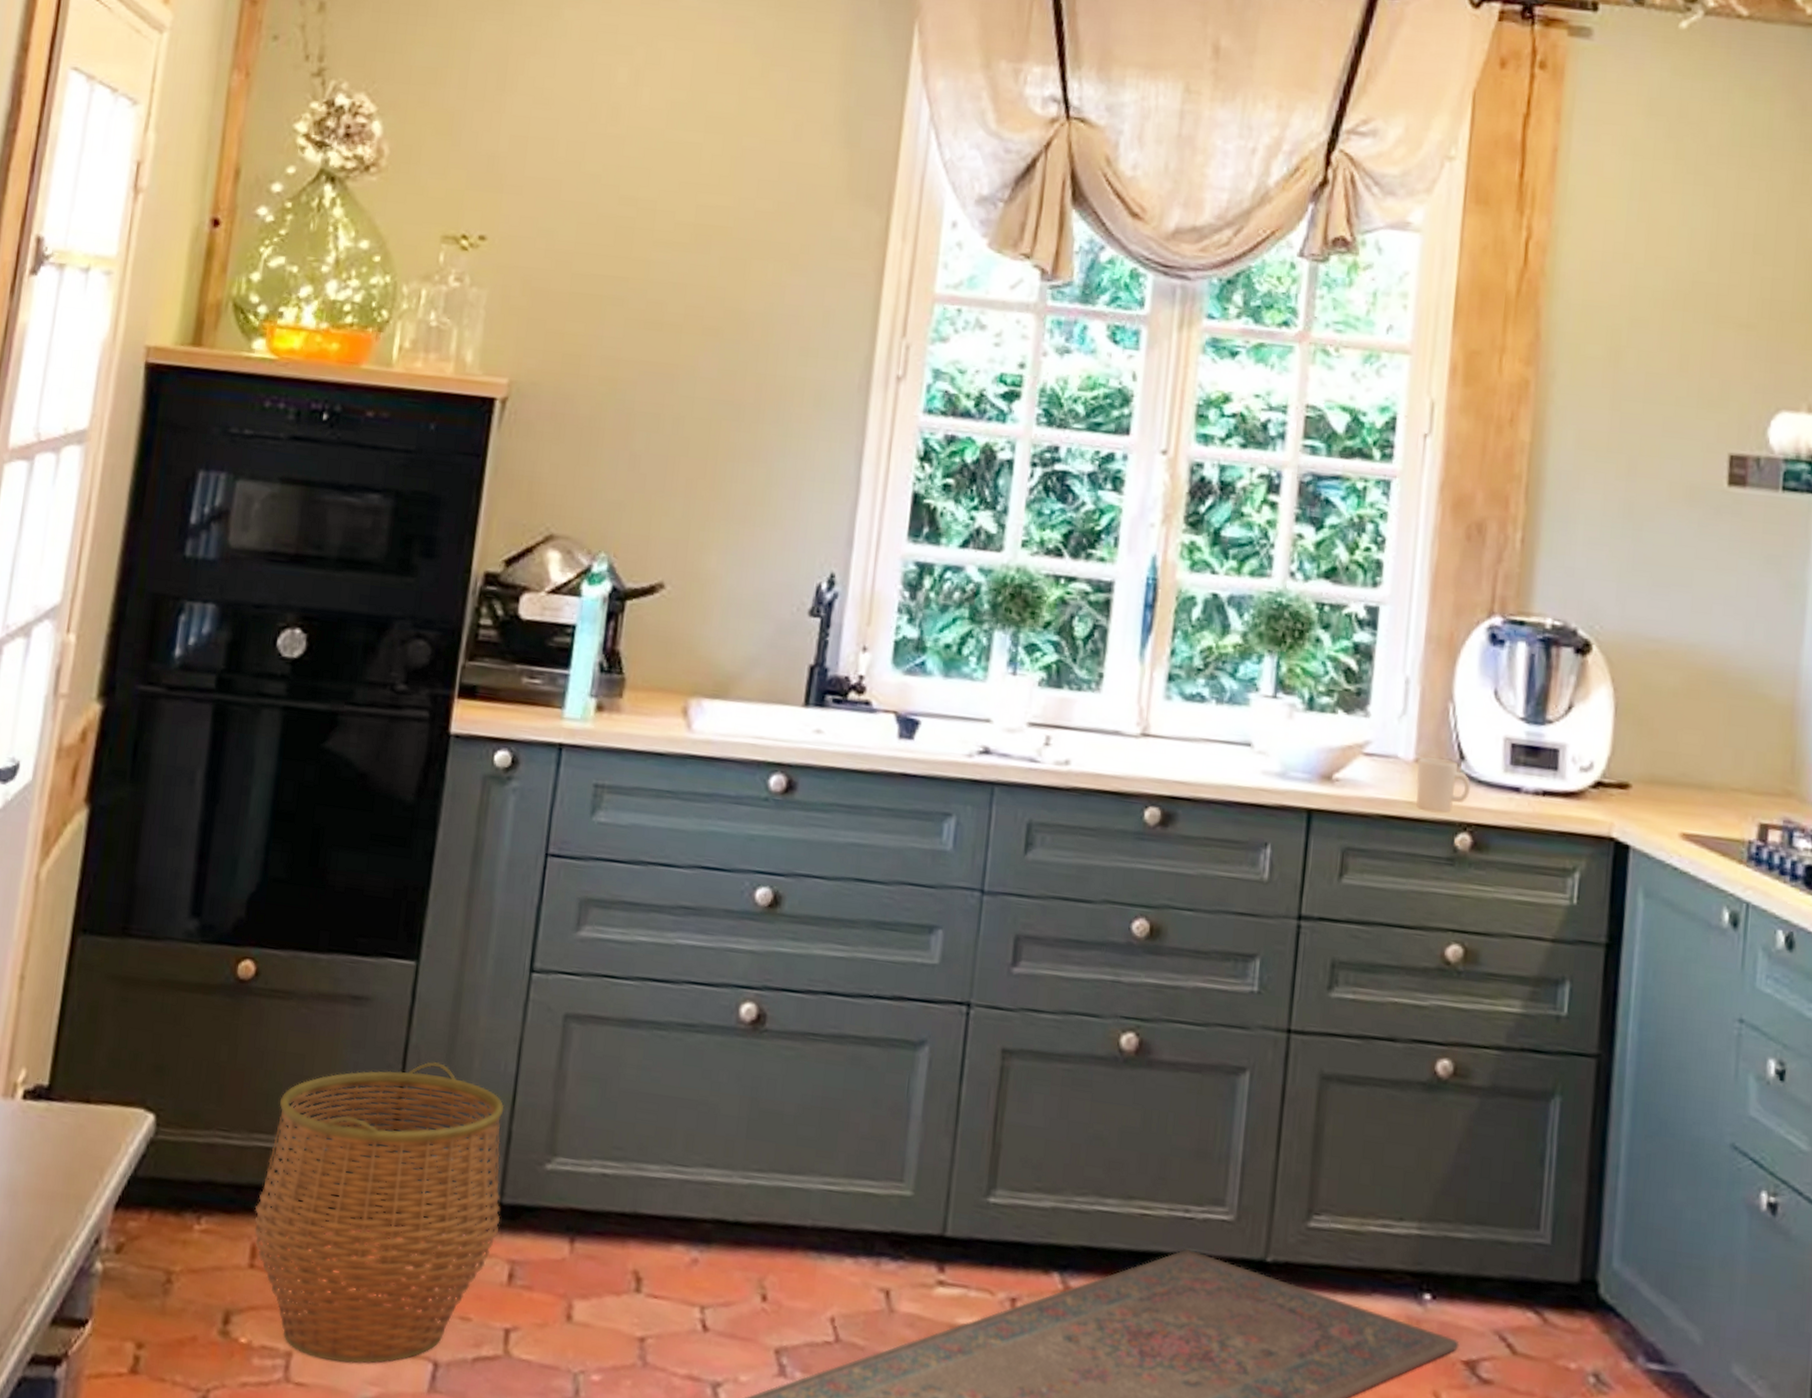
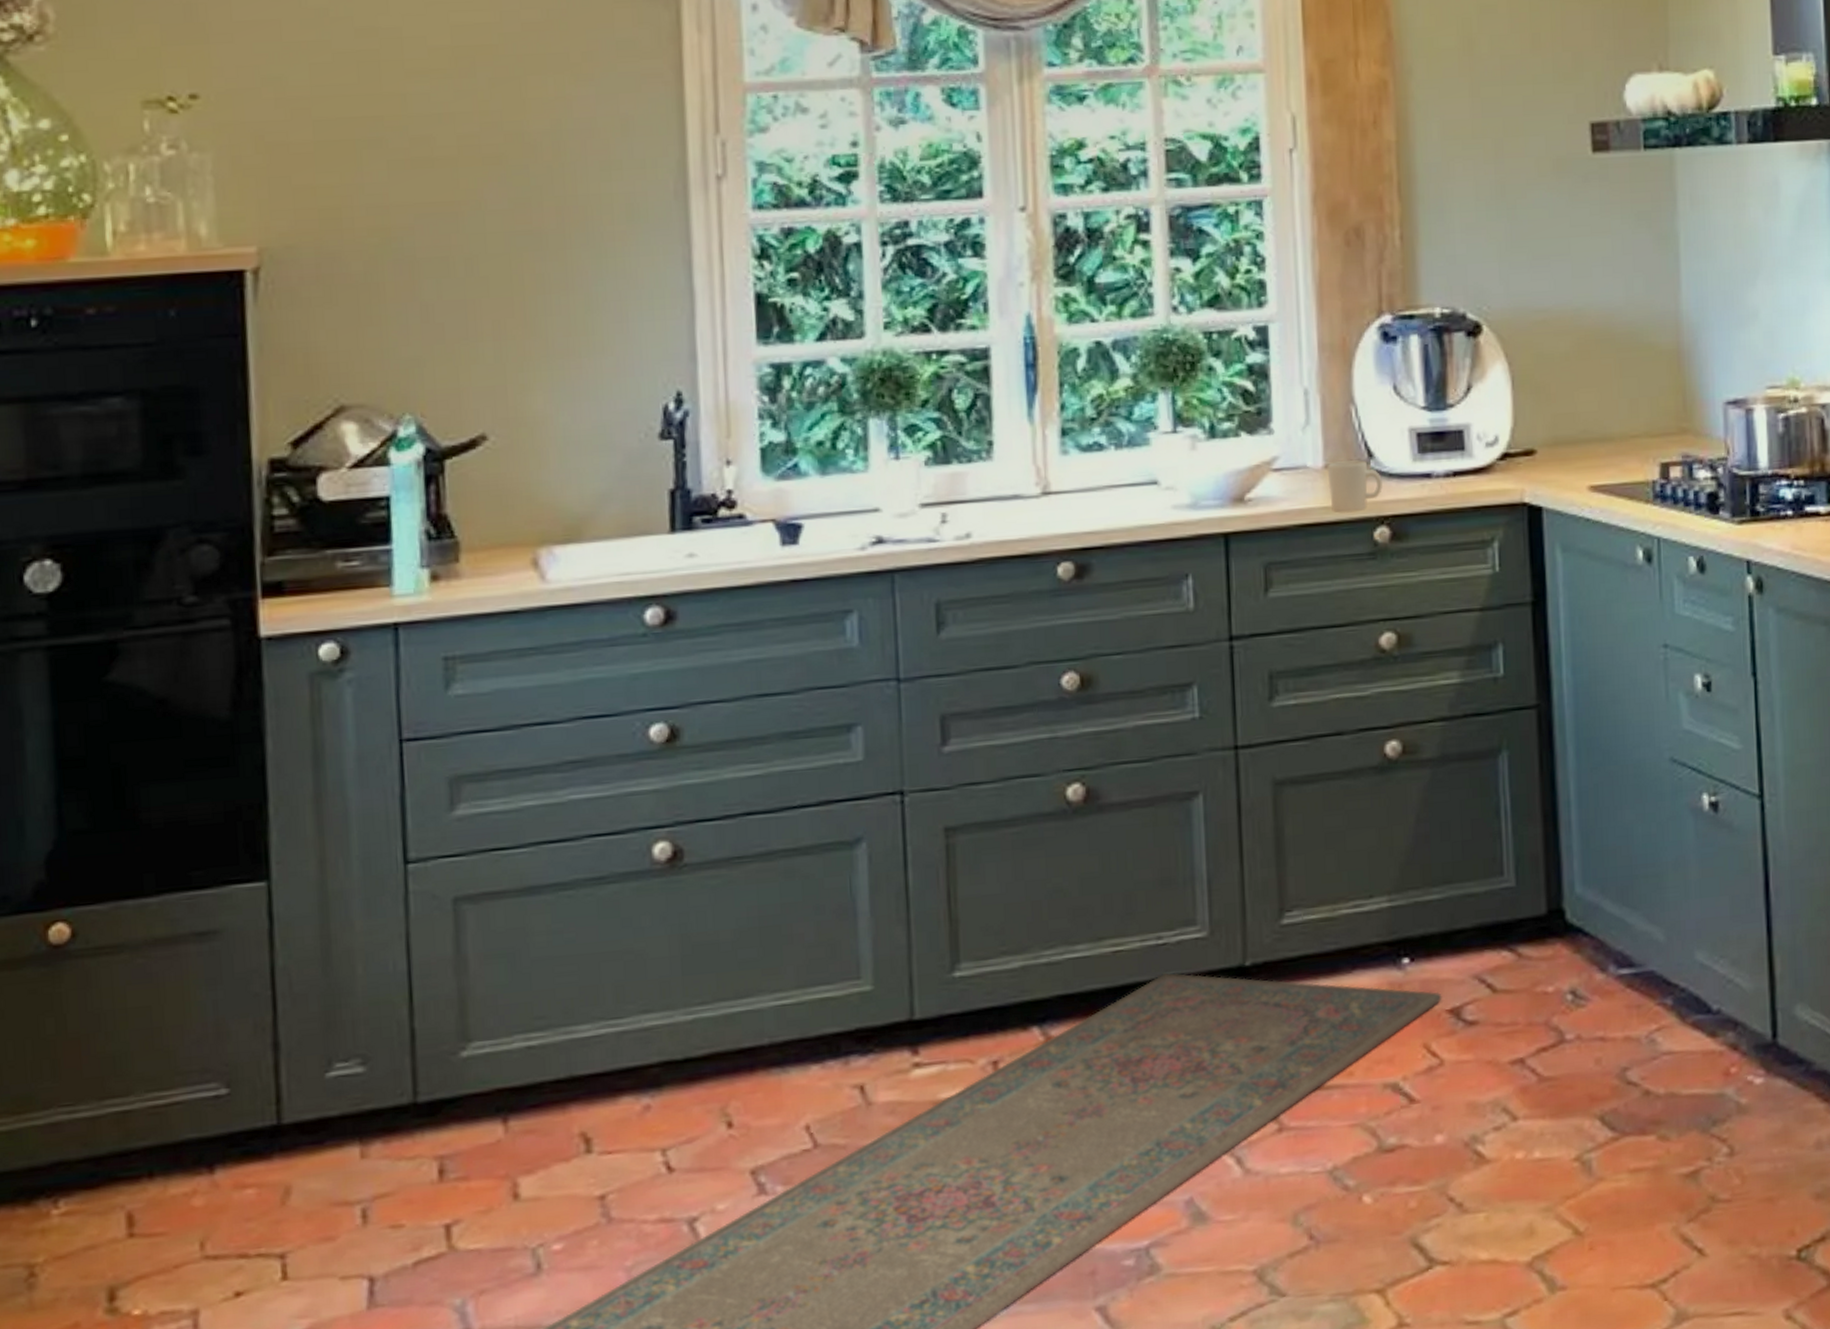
basket: present [254,1062,505,1363] -> none [122,979,418,1308]

